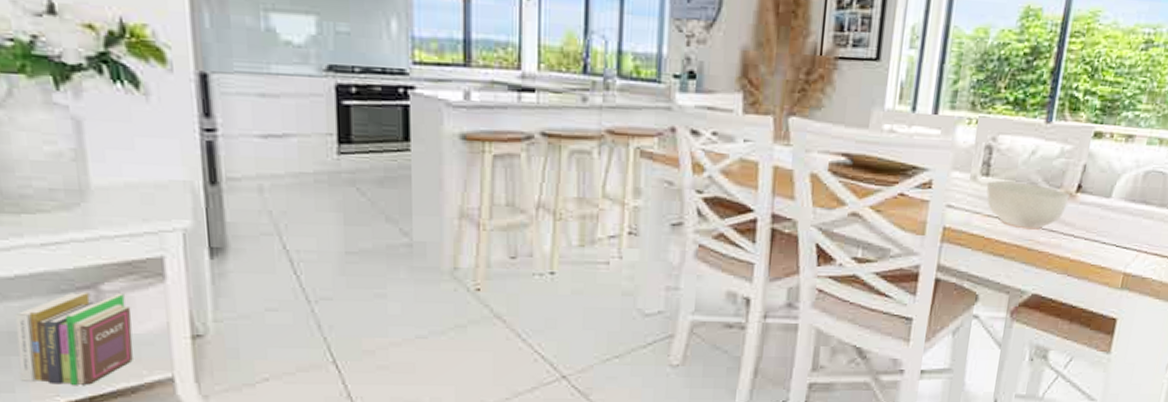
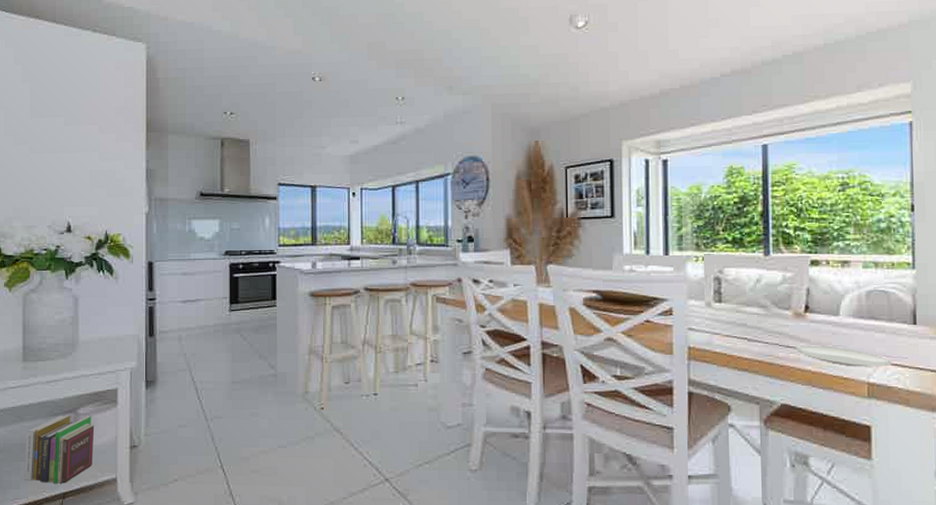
bowl: present [986,181,1070,230] -> none [721,306,799,346]
plate: none [1058,229,1153,257] -> present [795,345,892,367]

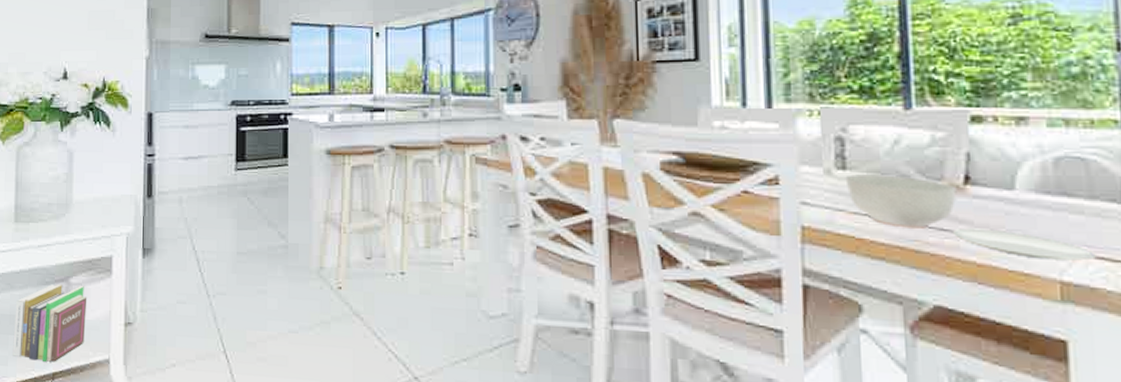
bowl: none [721,306,799,346] -> present [845,174,957,229]

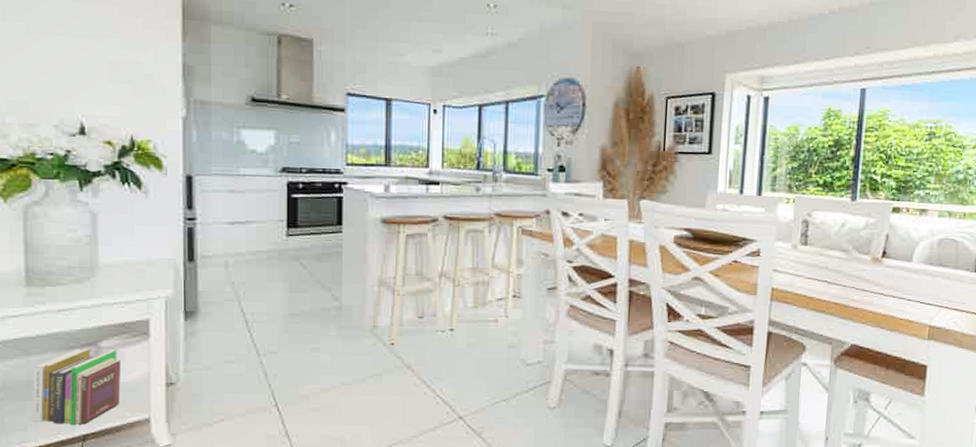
bowl: present [845,174,957,229] -> none [805,249,877,289]
plate: present [952,228,1096,261] -> none [869,289,952,311]

